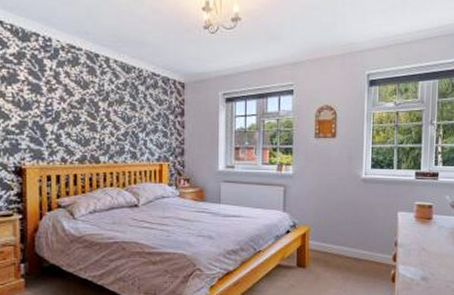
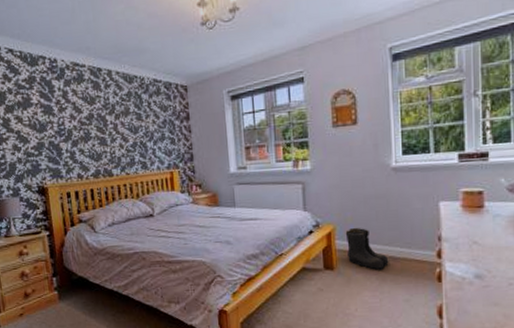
boots: none [318,231,353,270] -> present [345,228,389,270]

